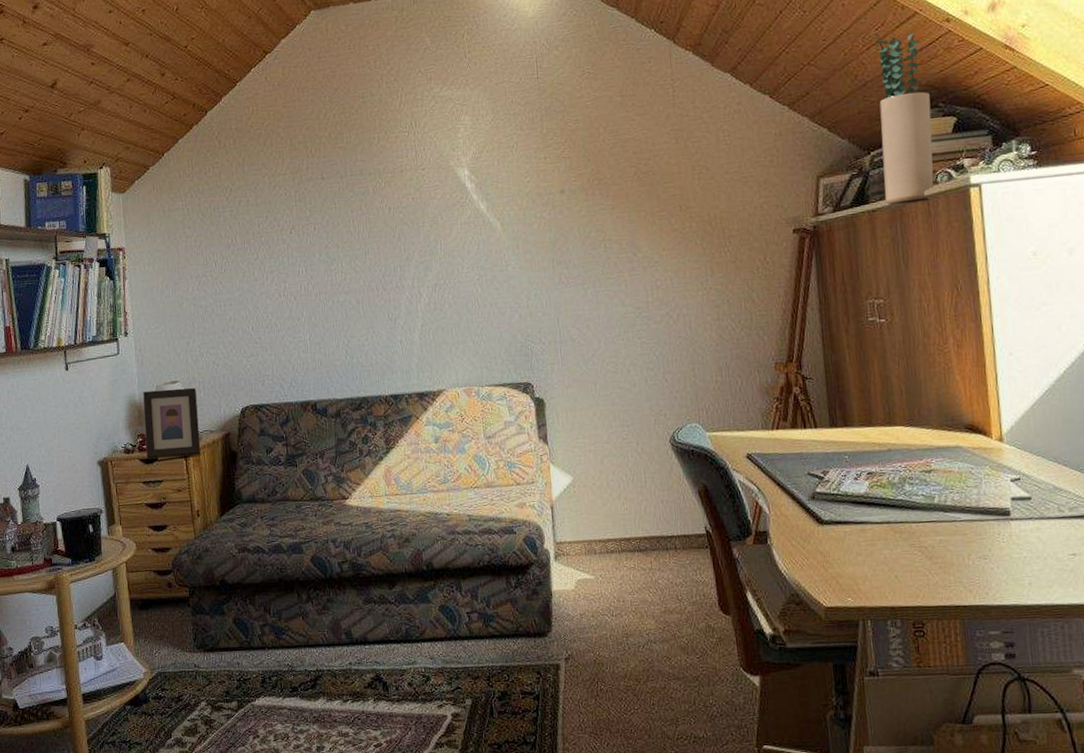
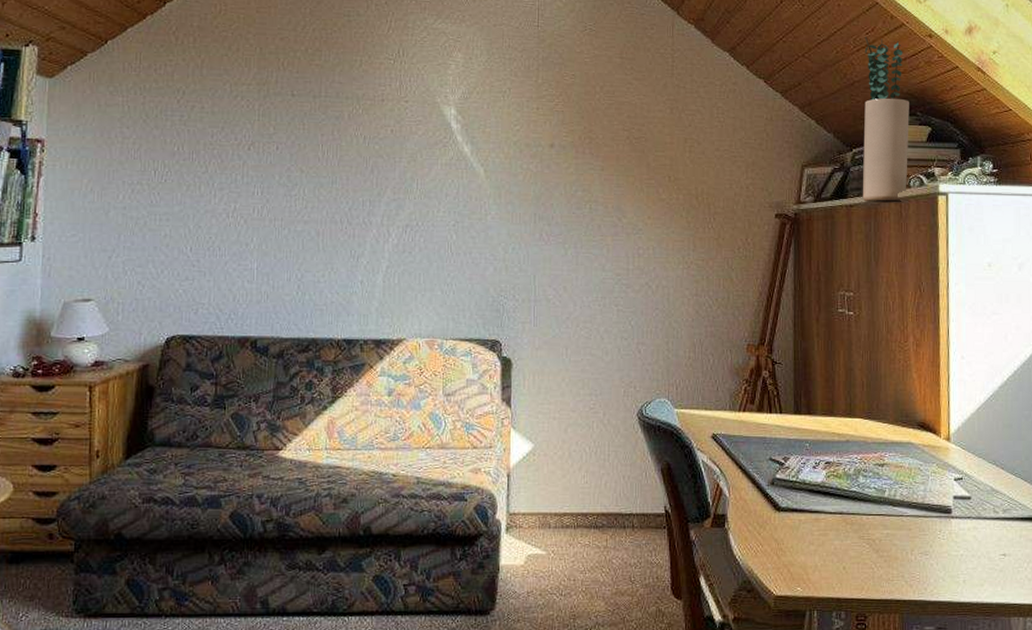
picture frame: present [143,387,201,459] -> none [40,307,114,386]

